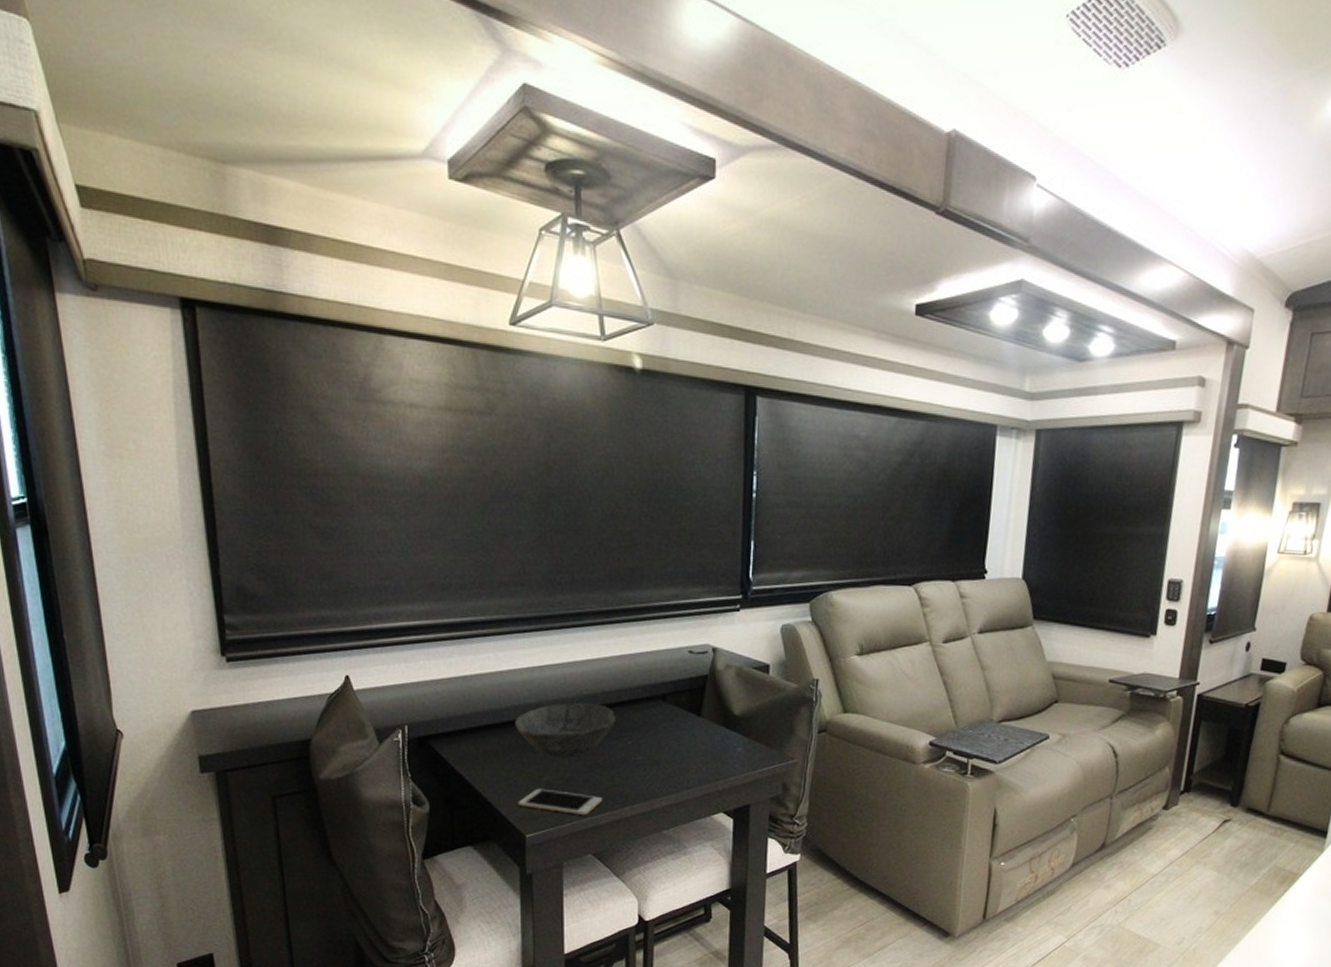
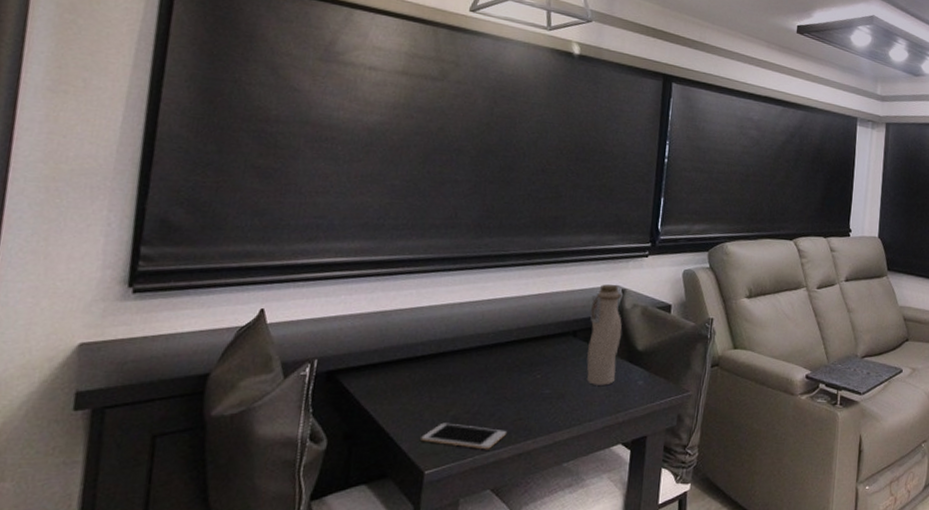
bowl: present [515,702,617,758] -> none [428,337,529,392]
water bottle: none [678,642,716,752] -> present [586,284,622,386]

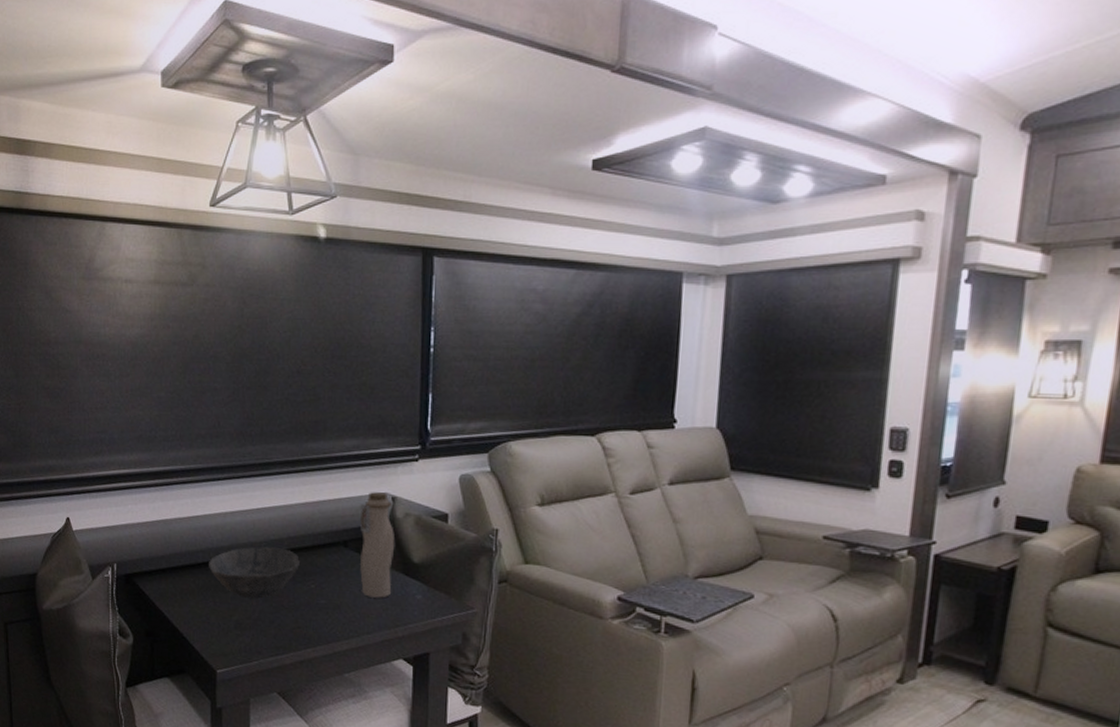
cell phone: present [421,422,508,450] -> none [210,626,288,655]
bowl: none [428,337,529,392] -> present [209,546,301,599]

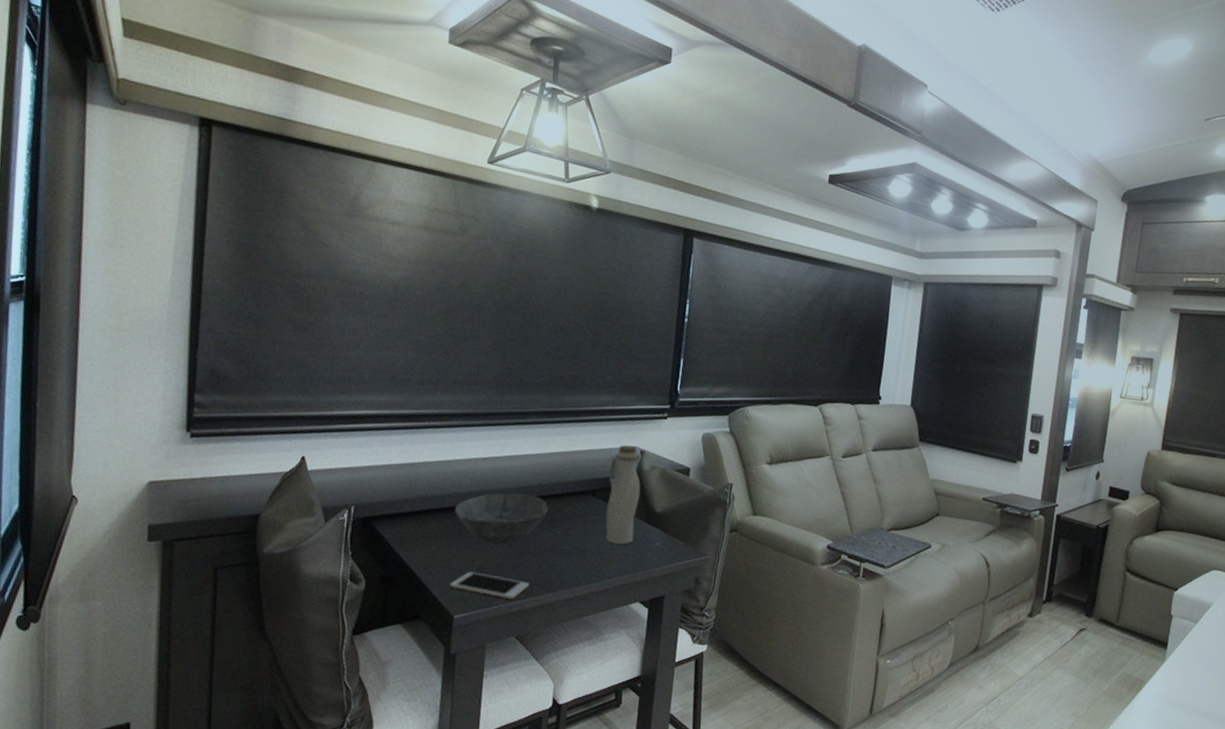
cell phone: none [210,626,288,655] -> present [450,571,530,600]

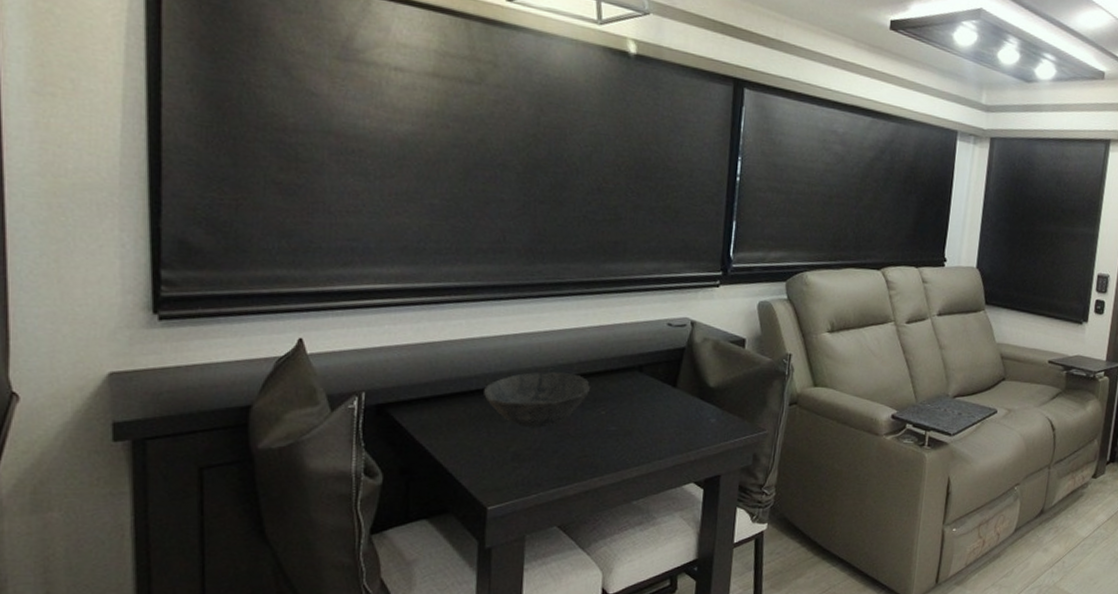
cell phone: present [450,571,530,600] -> none [481,458,572,487]
water bottle: present [605,444,641,545] -> none [654,315,692,423]

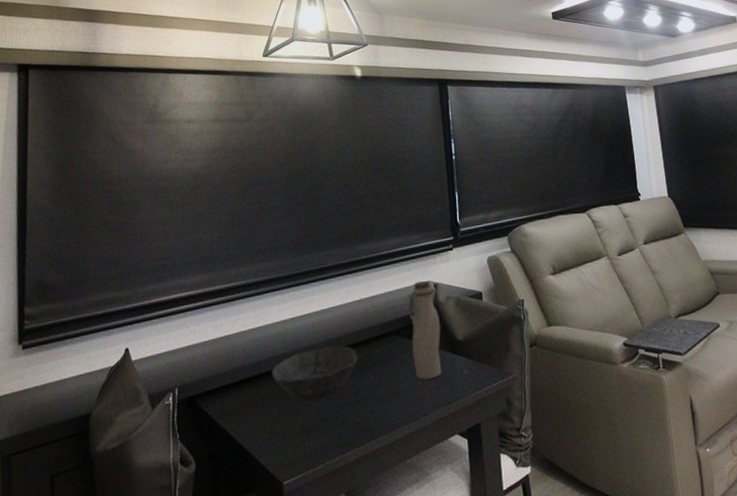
water bottle: none [654,315,692,423] -> present [407,280,442,380]

